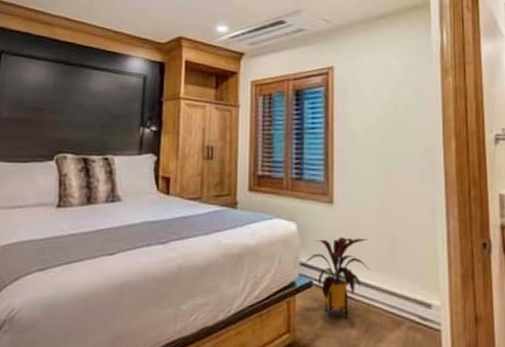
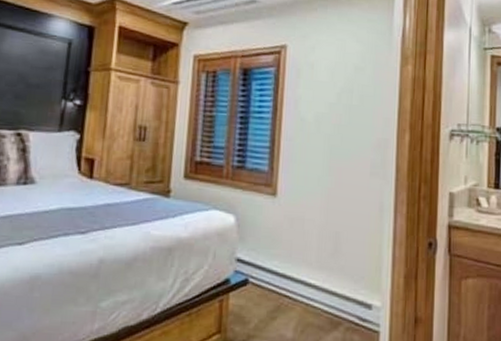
house plant: present [304,237,370,319] -> none [240,232,311,320]

